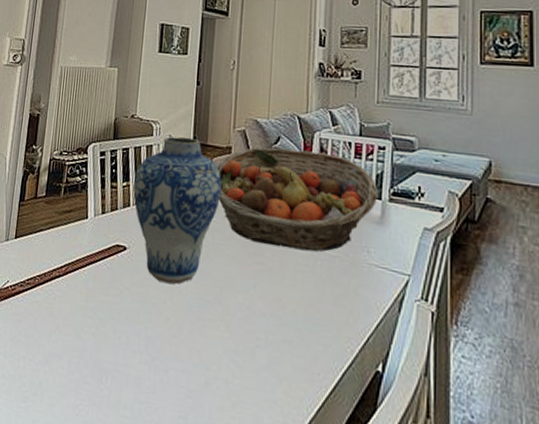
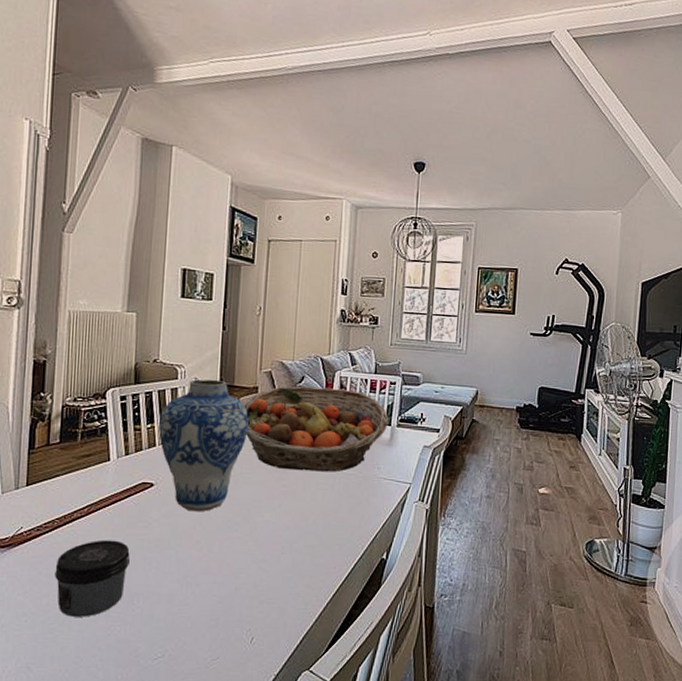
jar: none [32,304,101,390] -> present [55,540,130,617]

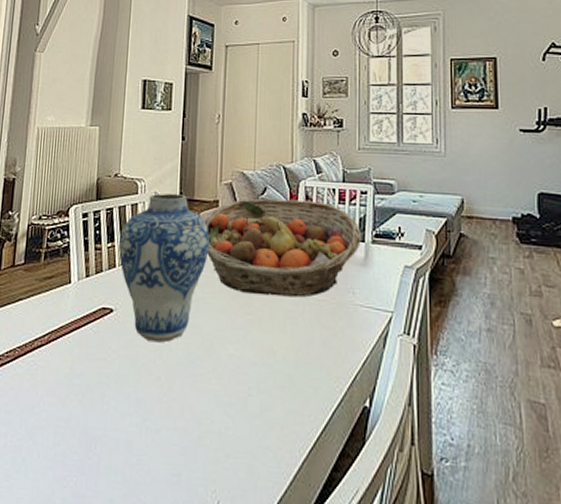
jar: present [55,540,130,617] -> none [13,372,88,464]

